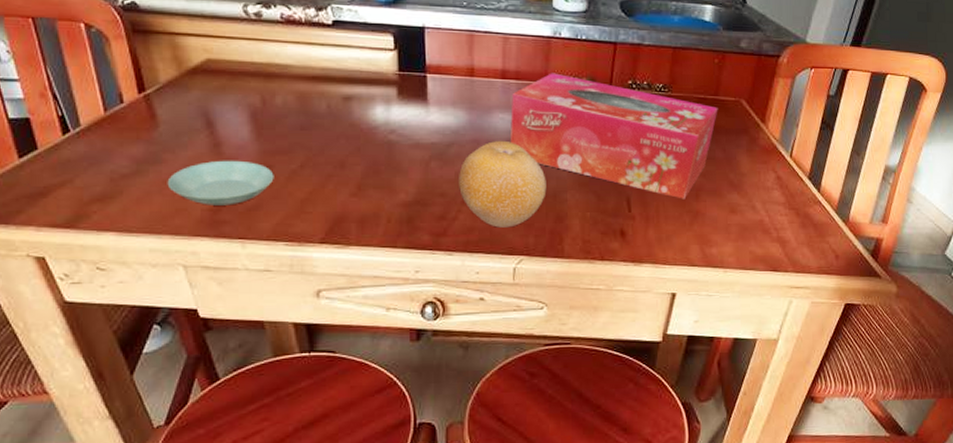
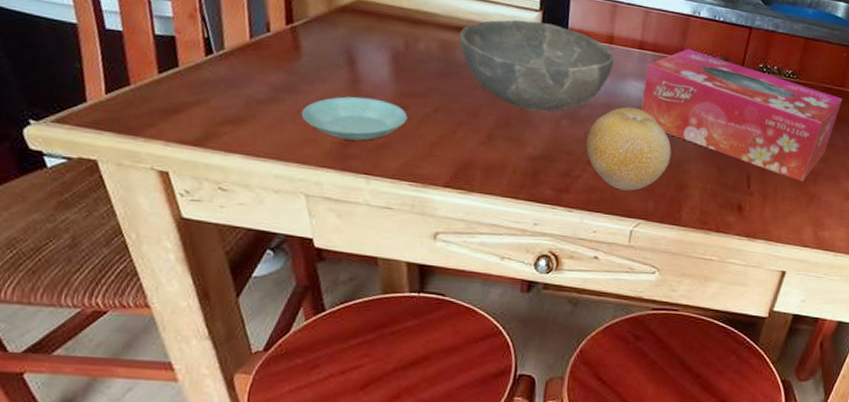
bowl: none [315,61,476,155] -> present [459,19,614,112]

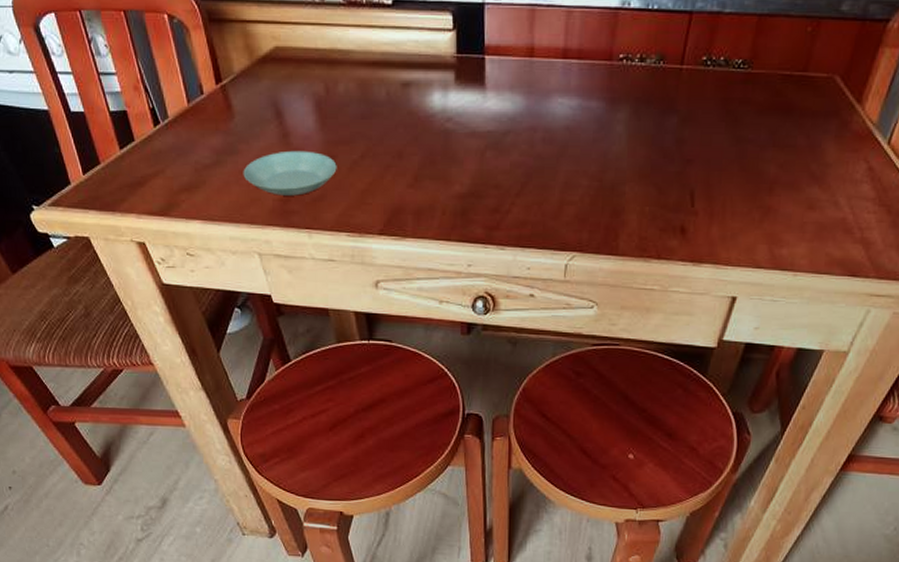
bowl: present [459,19,614,112] -> none [375,43,536,145]
fruit: present [586,106,672,191] -> none [514,127,604,222]
tissue box: present [641,48,843,182] -> none [569,50,806,193]

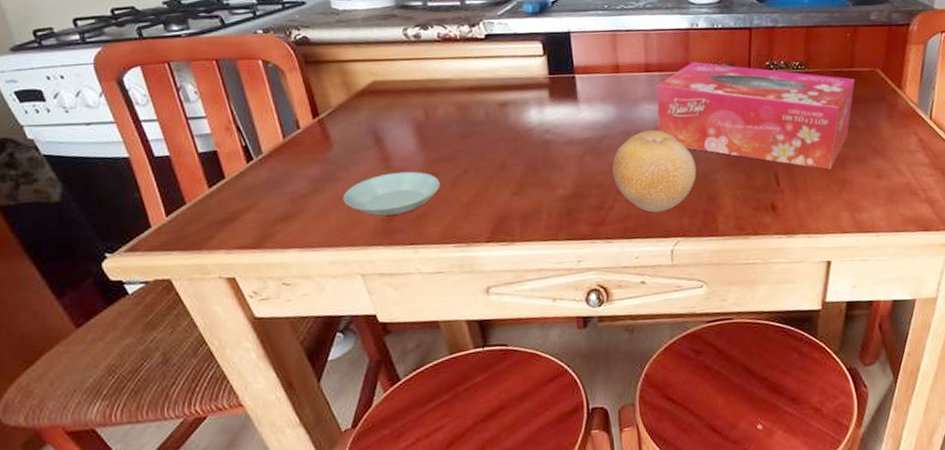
fruit: none [514,127,604,222] -> present [612,129,697,213]
tissue box: none [569,50,806,193] -> present [656,61,855,170]

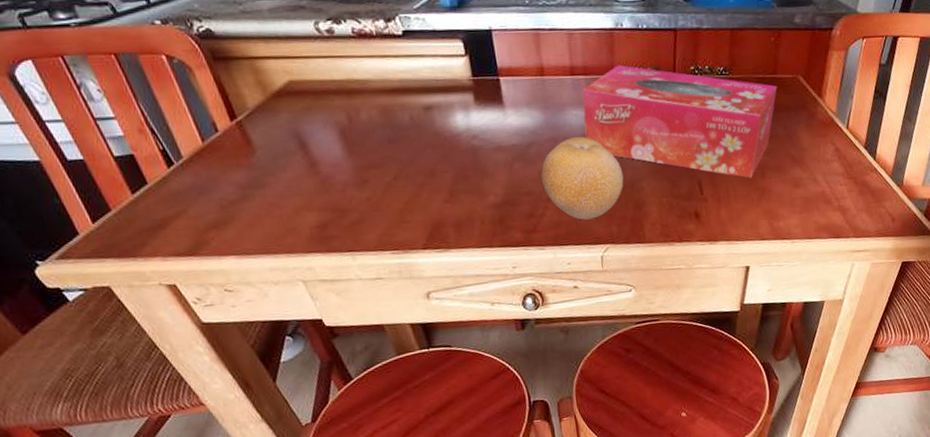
saucer: present [342,171,440,216] -> none [273,177,372,223]

